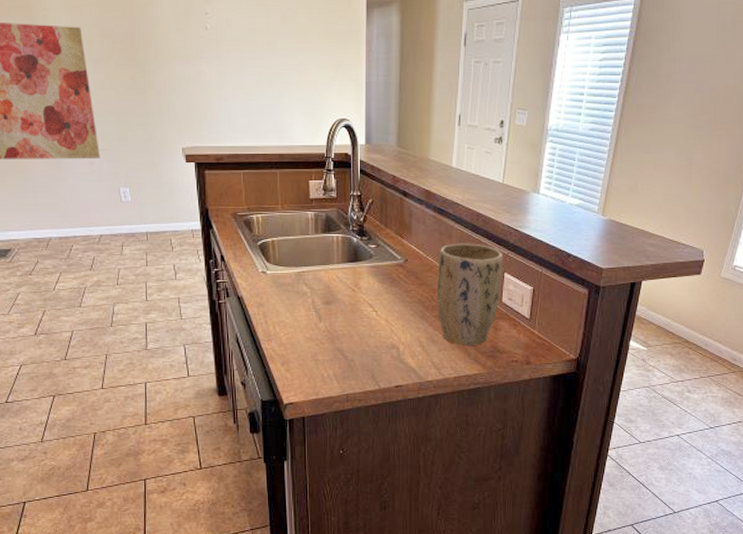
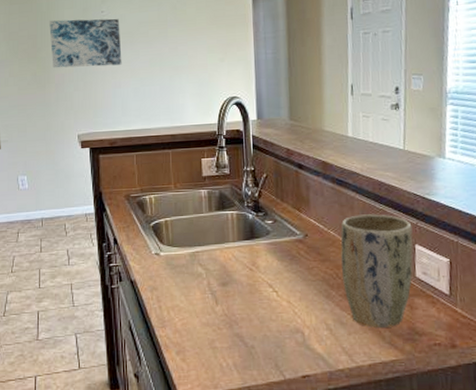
wall art: none [148,19,228,75] -> present [49,18,122,68]

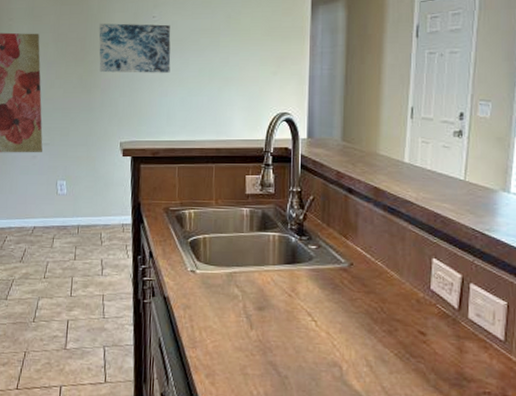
plant pot: present [340,214,414,328] -> none [388,247,468,370]

